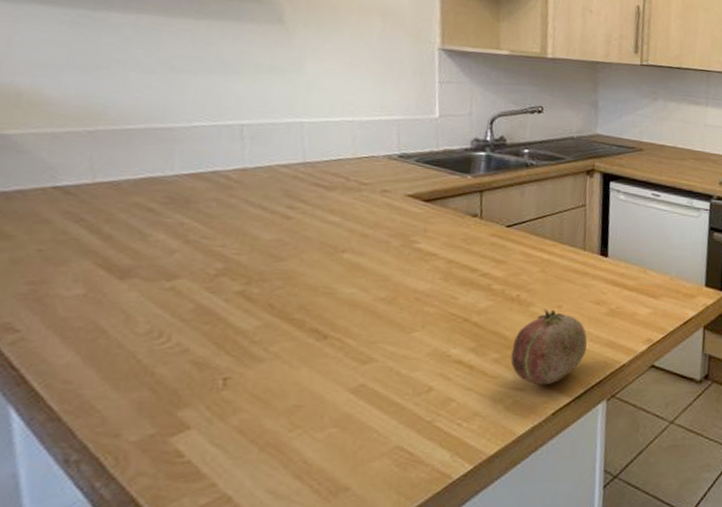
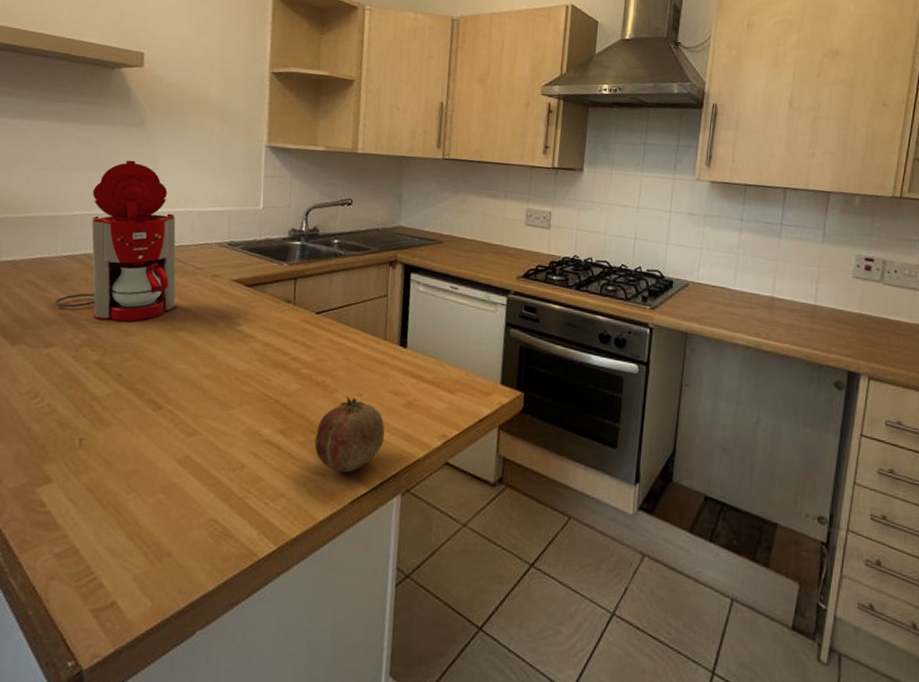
coffee maker: none [176,62,339,246] -> present [54,160,177,322]

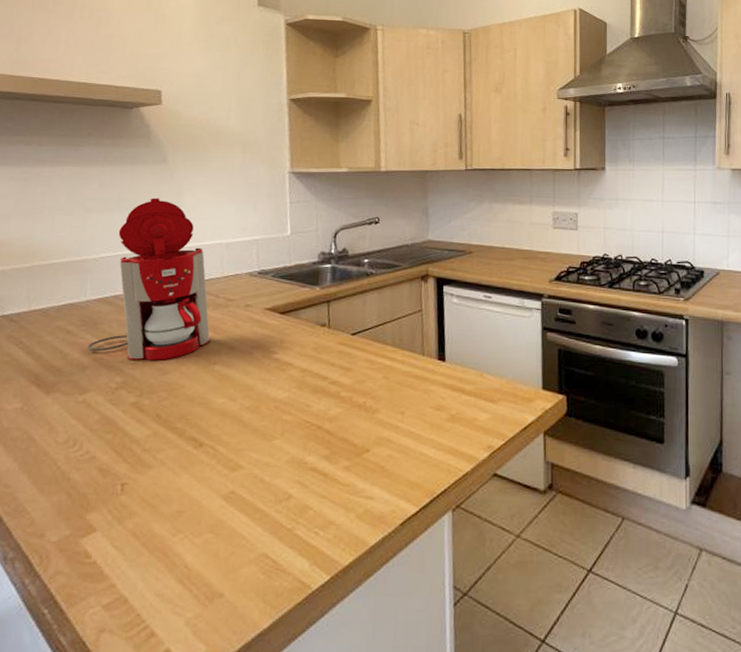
fruit: present [314,396,385,473] -> none [360,416,431,494]

